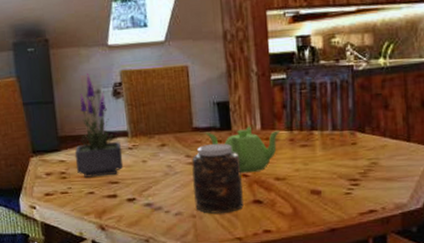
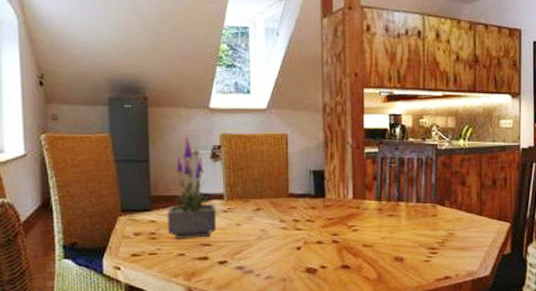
jar: present [192,143,244,214] -> none [285,210,332,278]
teapot: present [205,126,281,173] -> none [300,195,371,239]

